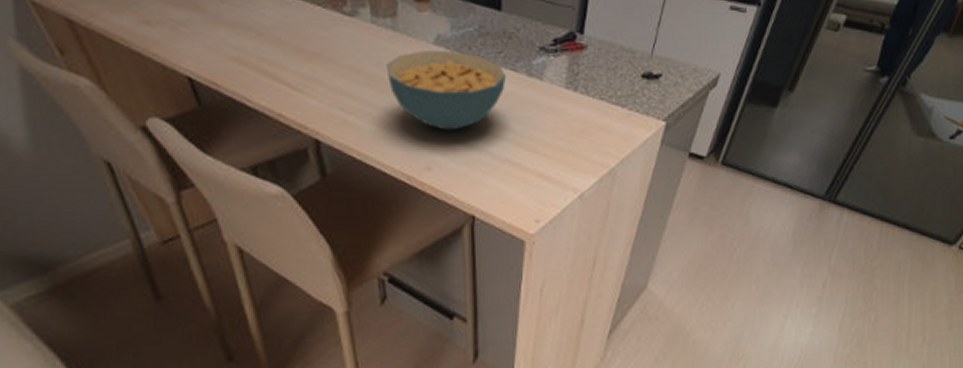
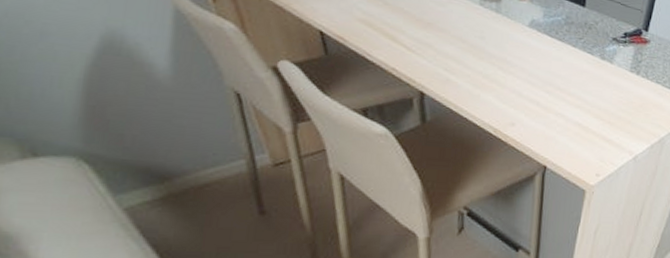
cereal bowl: present [386,50,507,131] -> none [487,30,585,96]

